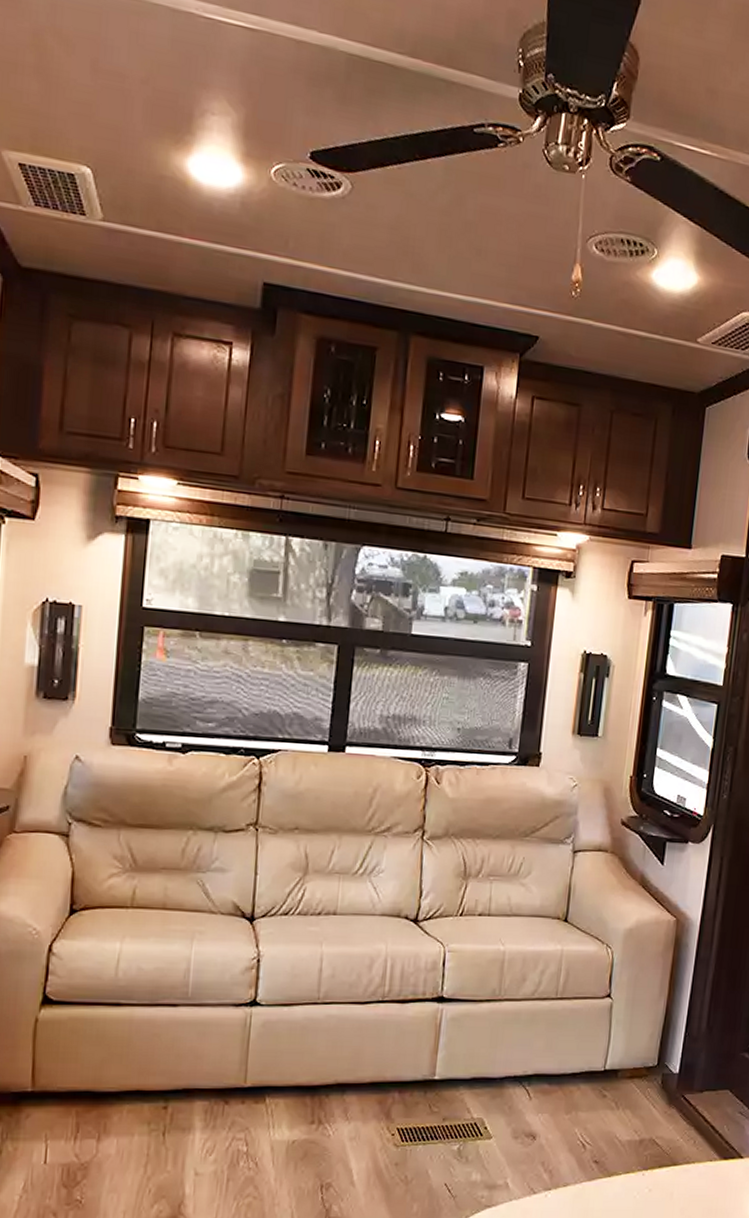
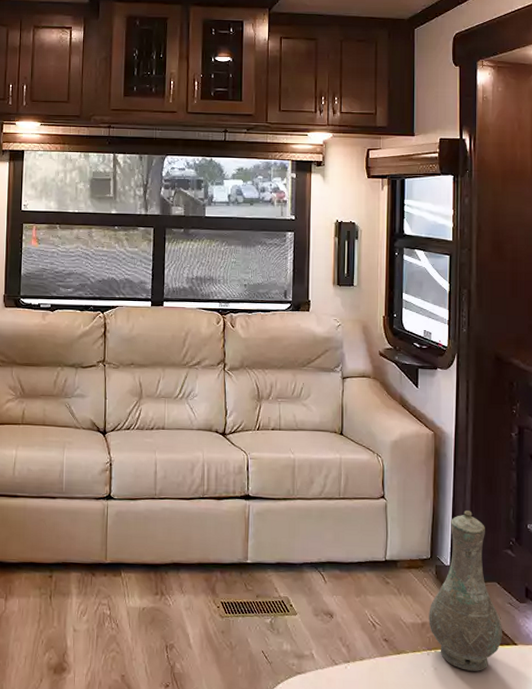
vase: none [647,1010,730,1190] -> present [429,510,502,671]

